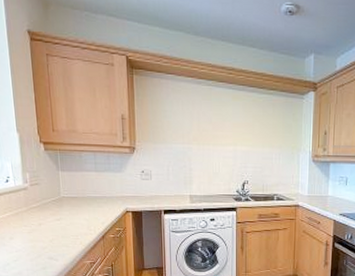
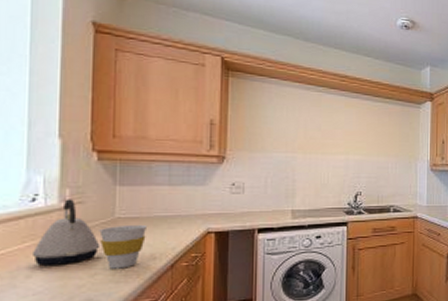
kettle: none [11,181,54,231] -> present [31,199,101,265]
cup: none [51,202,84,237] -> present [99,224,148,269]

